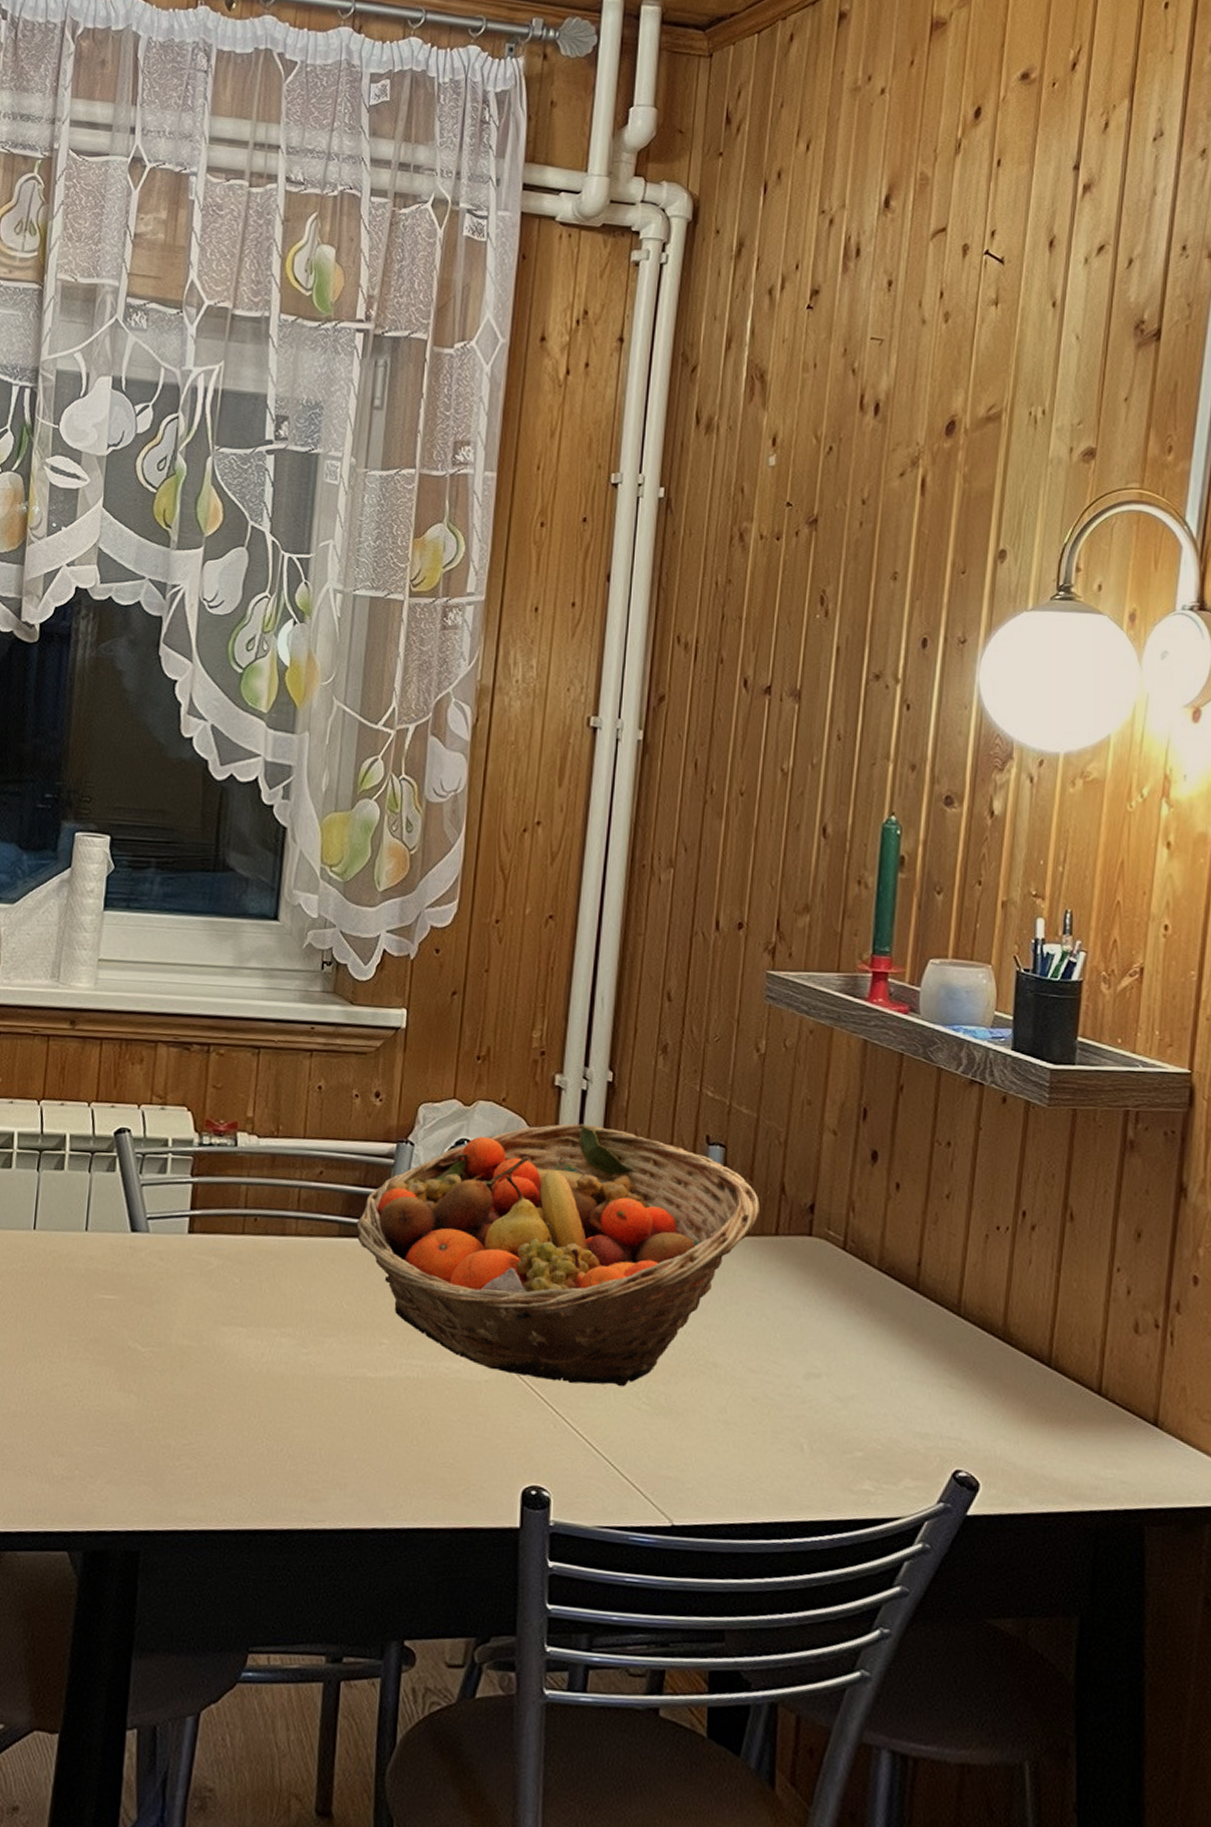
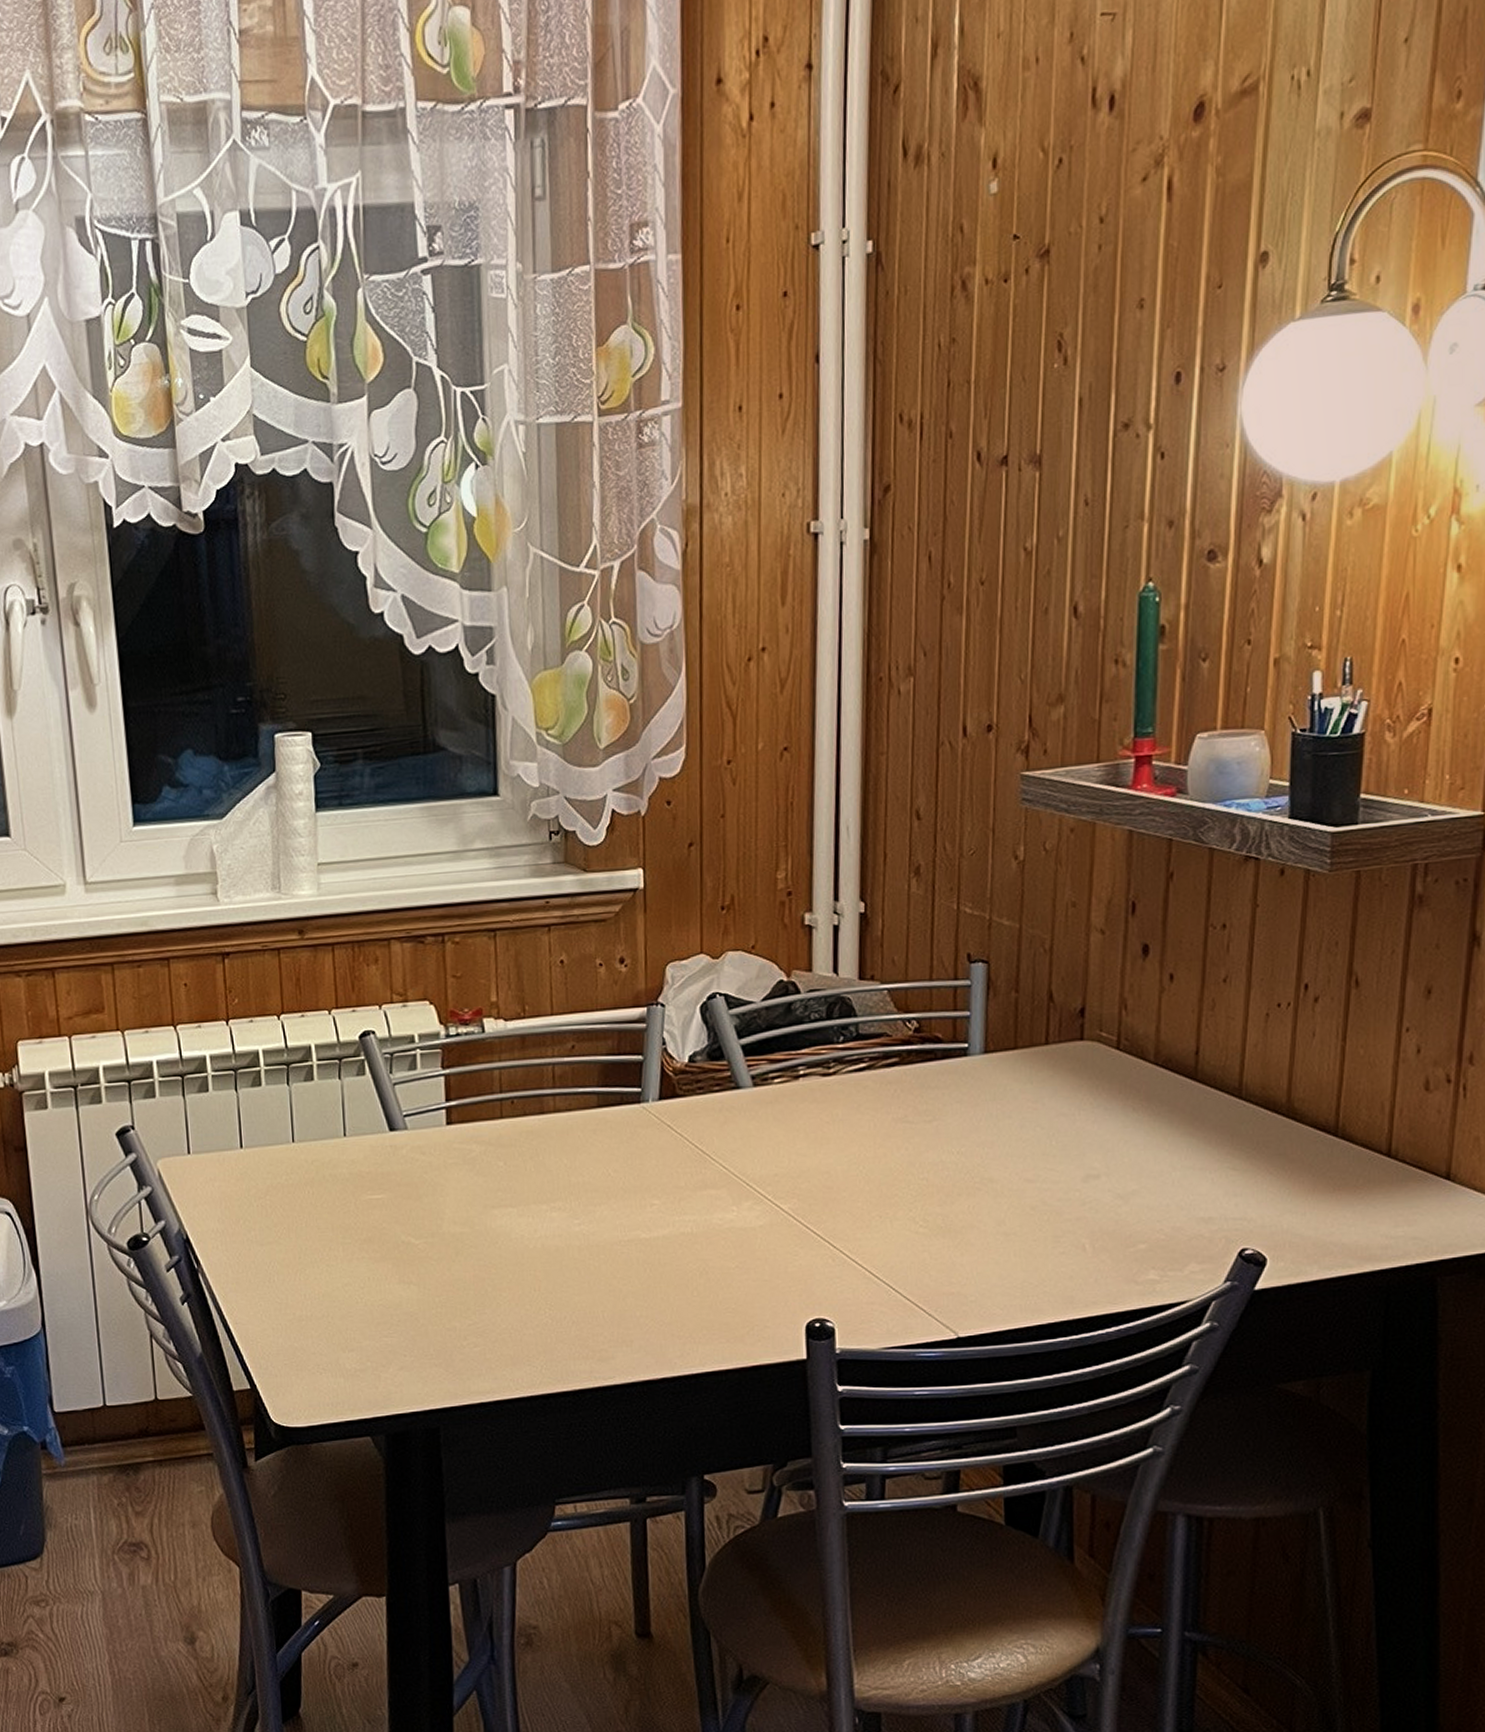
fruit basket: present [356,1123,760,1387] -> none [614,959,1027,1218]

